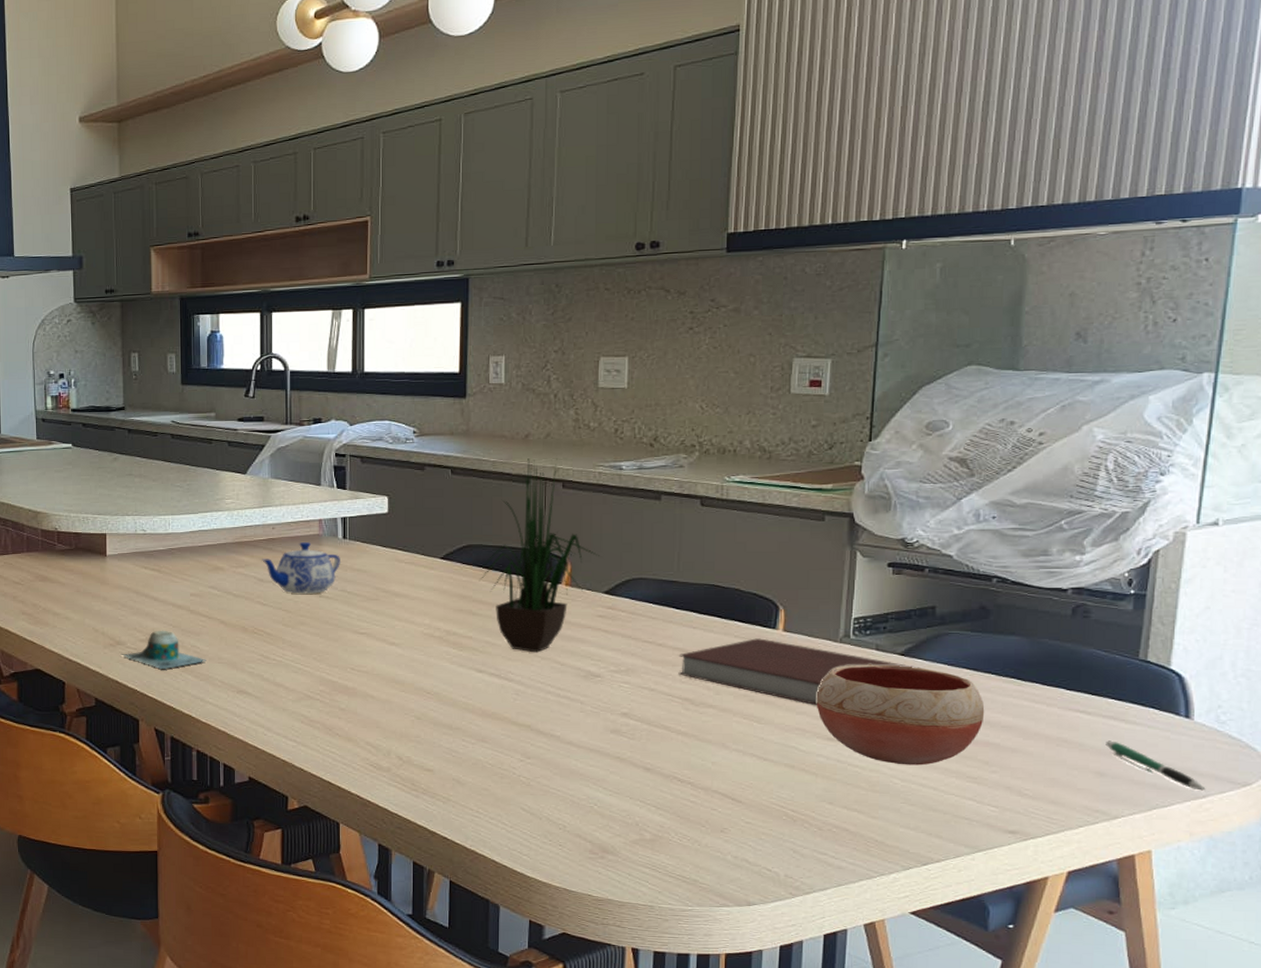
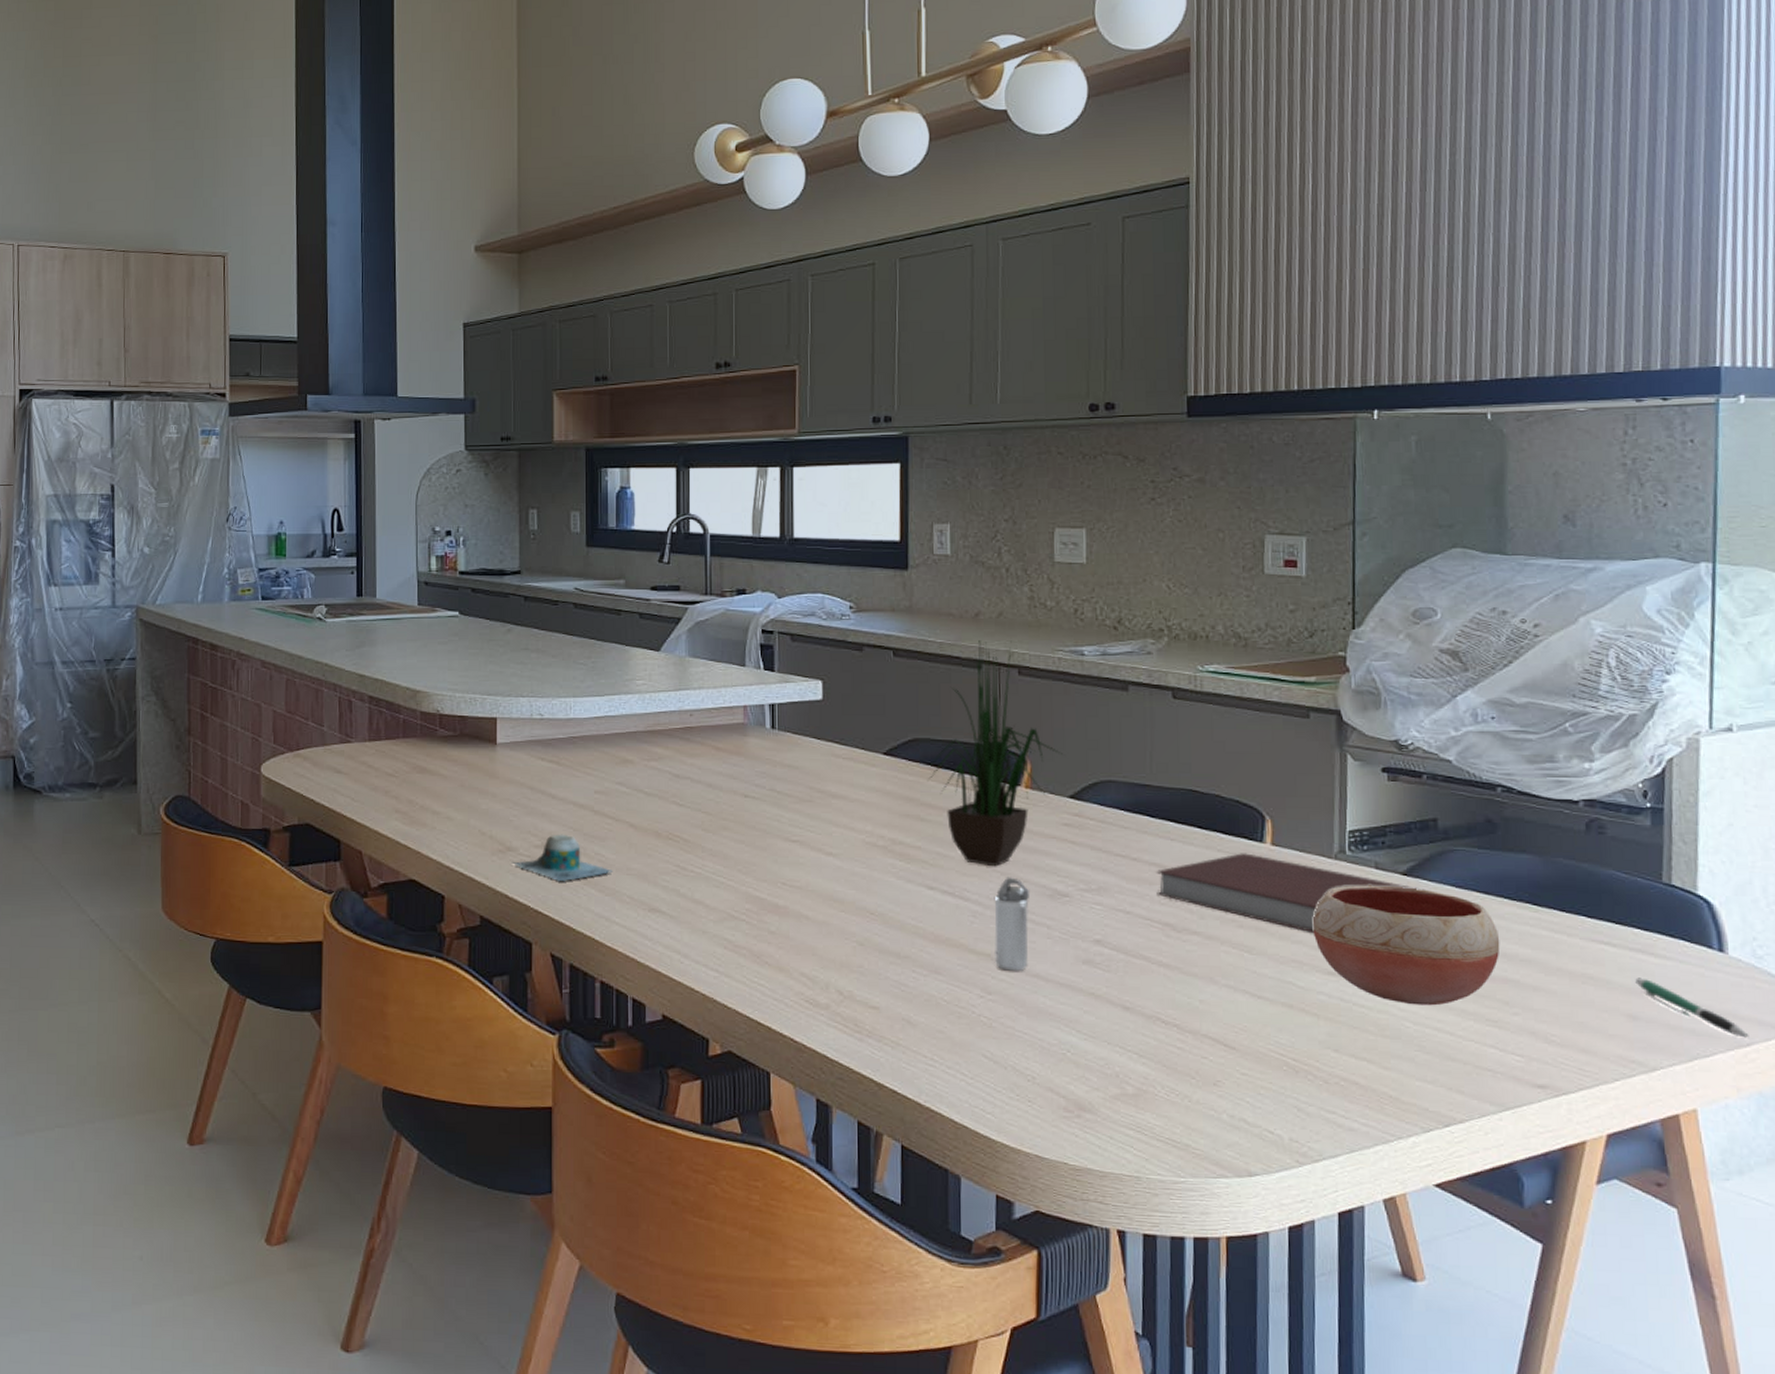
teapot: present [262,542,341,594] -> none [678,732,770,793]
shaker: none [534,661,566,740] -> present [994,877,1029,972]

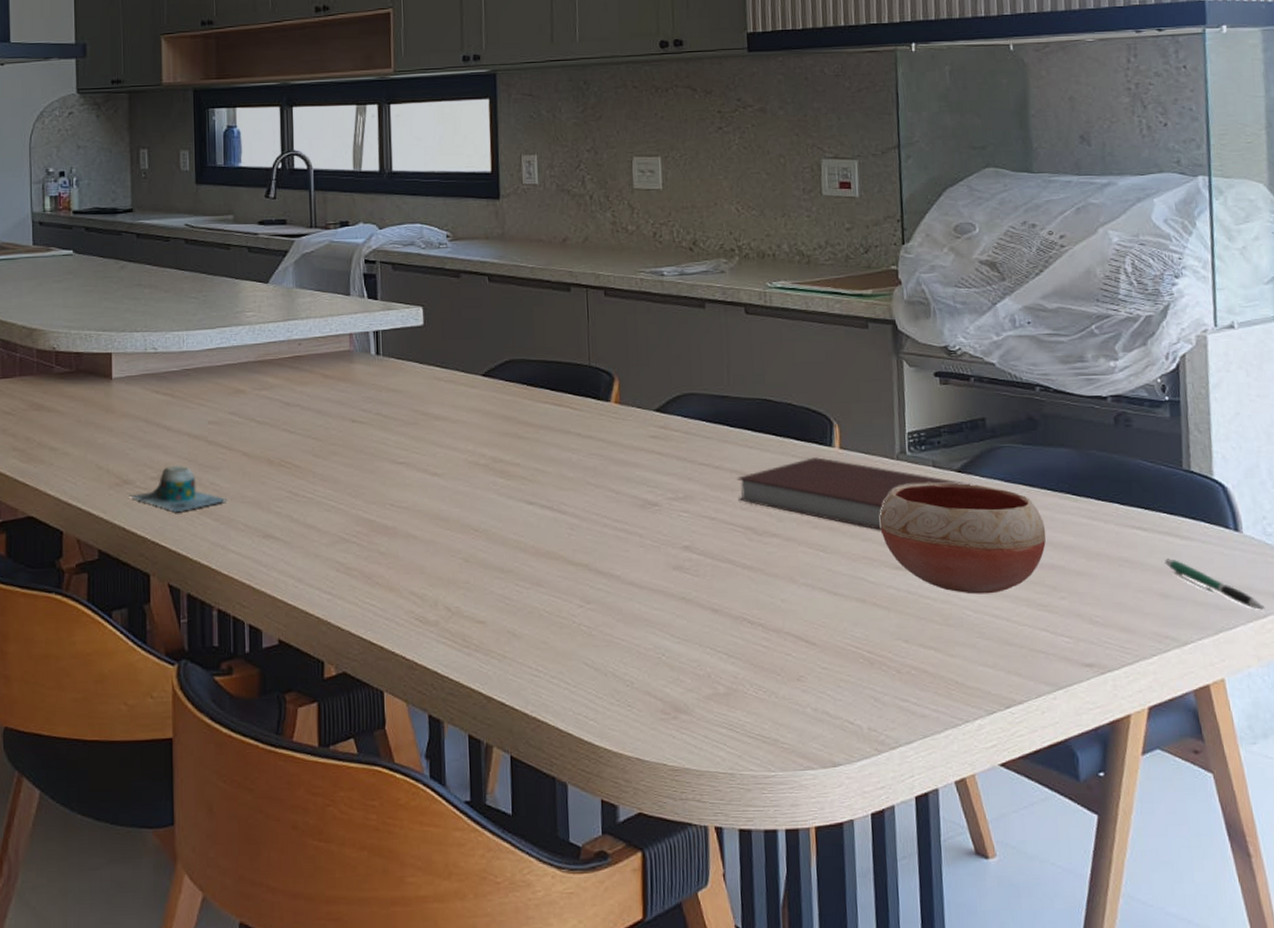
potted plant: present [927,640,1062,867] -> none [523,264,647,480]
shaker: present [994,877,1029,972] -> none [589,489,623,581]

